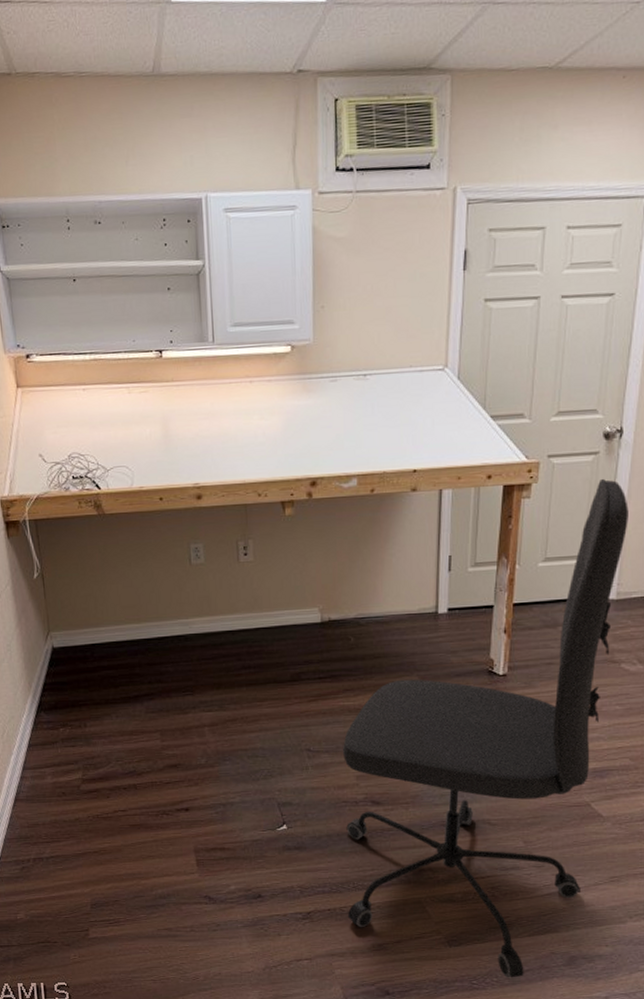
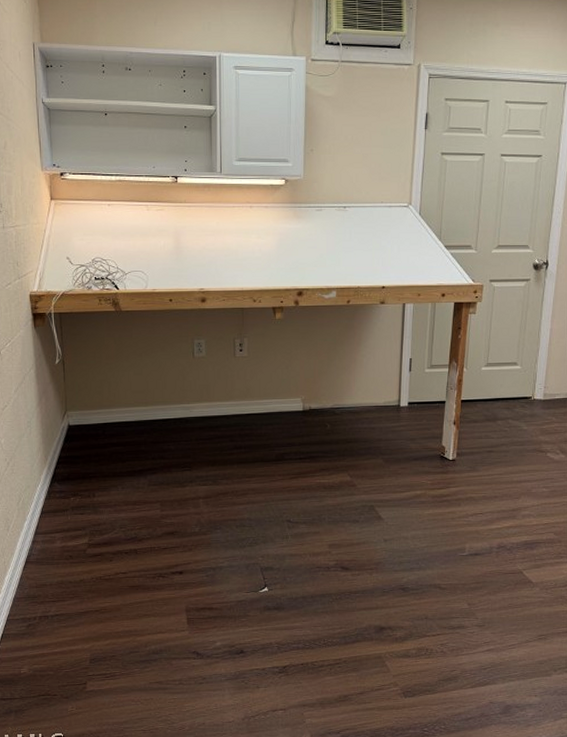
office chair: present [343,478,629,978] -> none [318,300,553,726]

